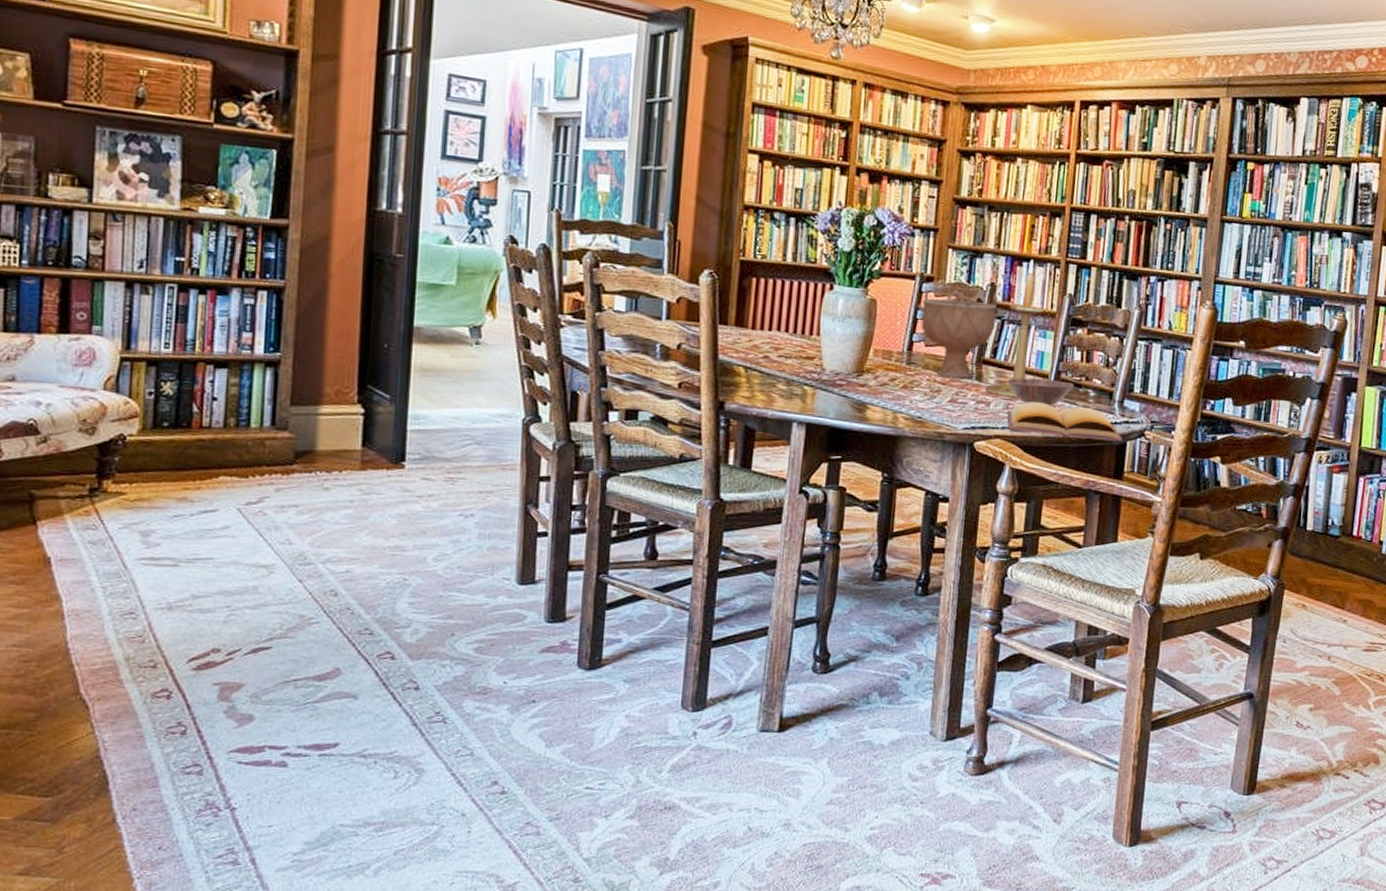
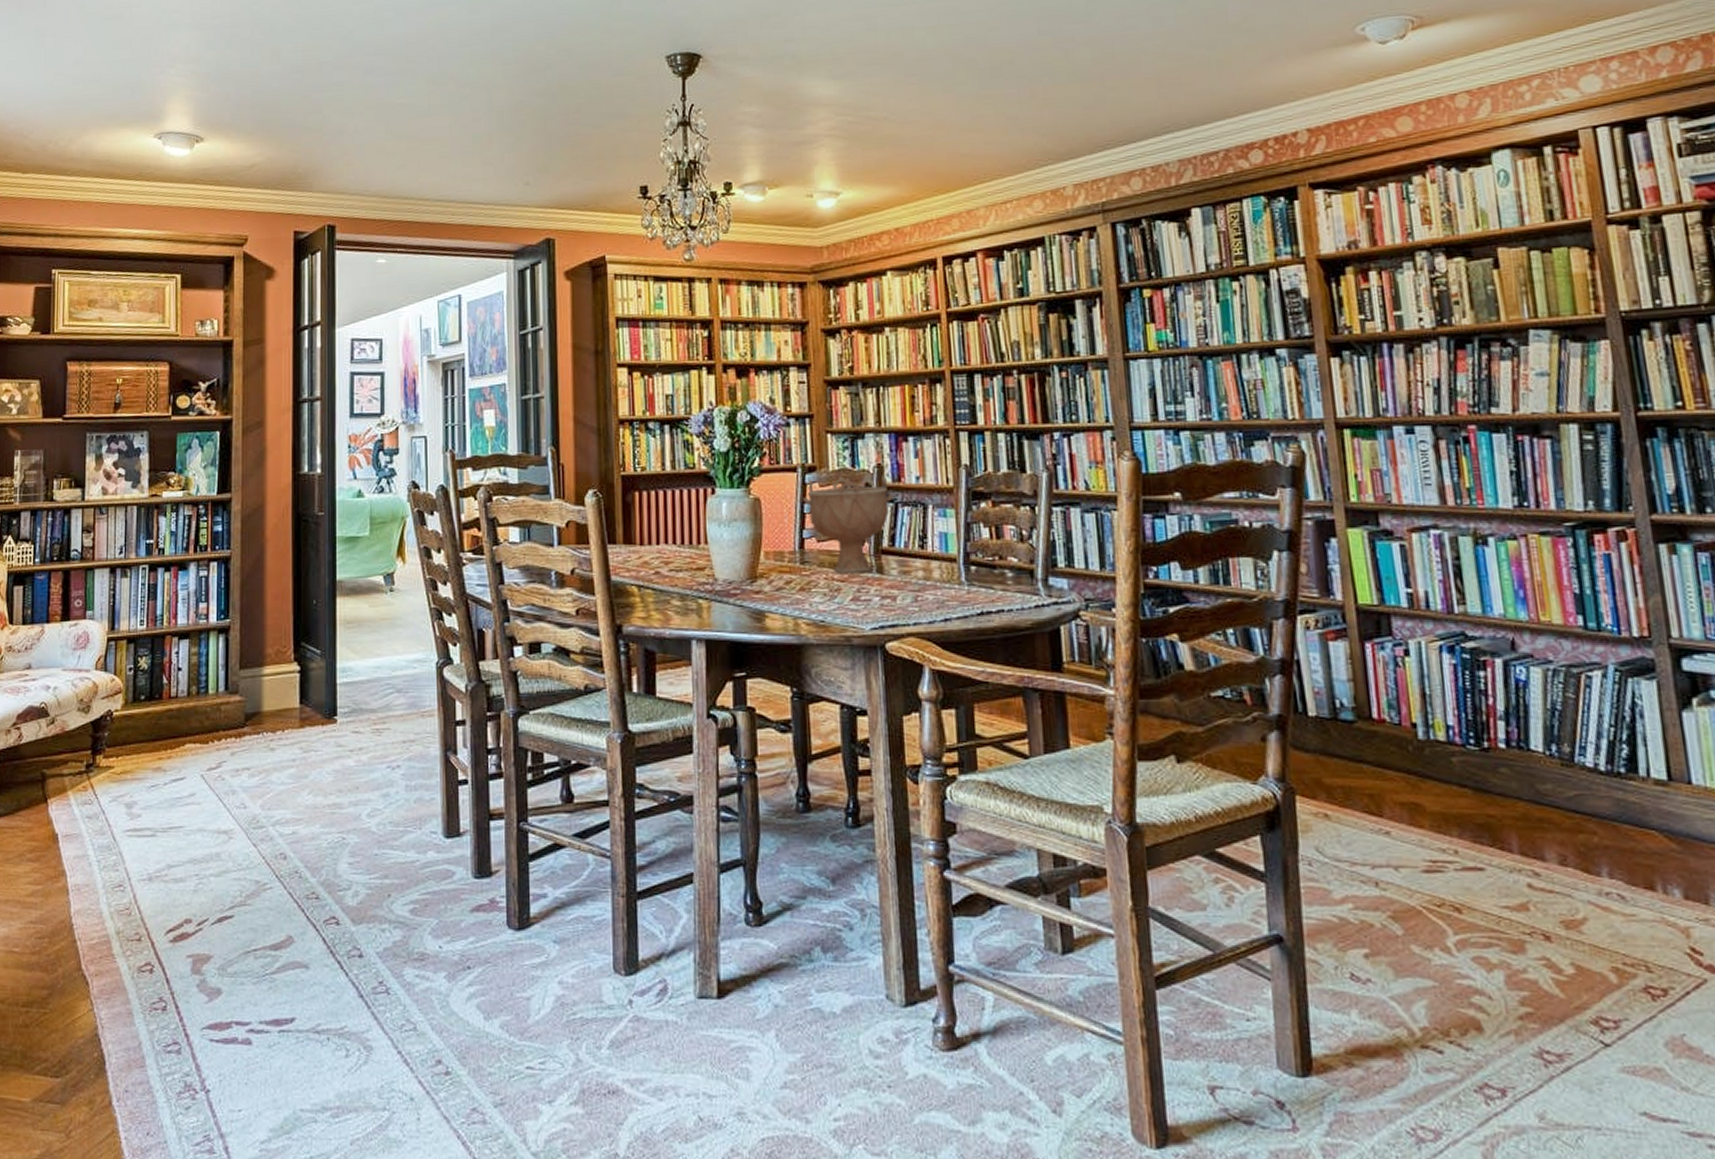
candlestick: present [985,259,1044,400] -> none [888,432,939,590]
bowl: present [1007,377,1075,407] -> none [911,563,988,595]
bible: present [1007,402,1123,443] -> none [917,590,1055,629]

